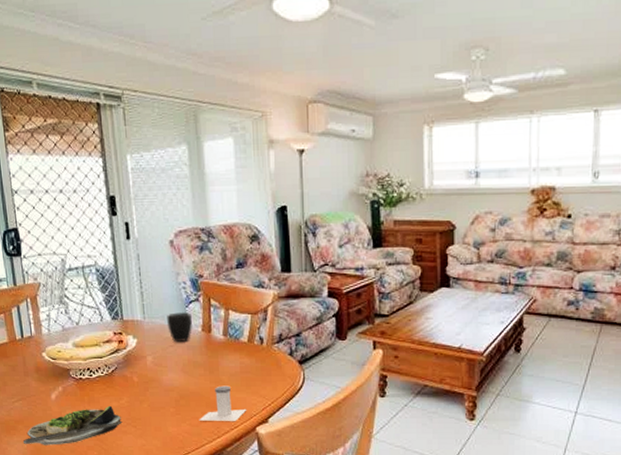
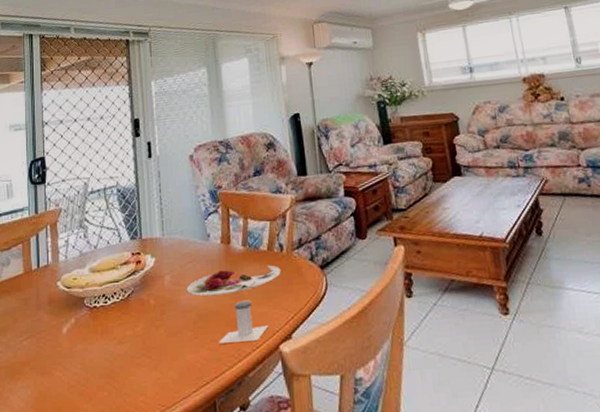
salad plate: present [23,405,123,445] -> none [28,335,137,390]
mug: present [167,311,192,341] -> none [186,224,211,257]
plate: none [168,355,261,379] -> present [186,265,281,297]

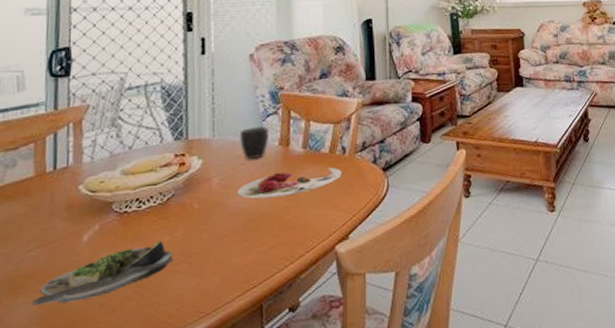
salad plate: none [28,335,137,390] -> present [33,240,174,305]
mug: none [186,224,211,257] -> present [240,125,268,159]
salt shaker: present [218,300,269,344] -> none [269,202,326,246]

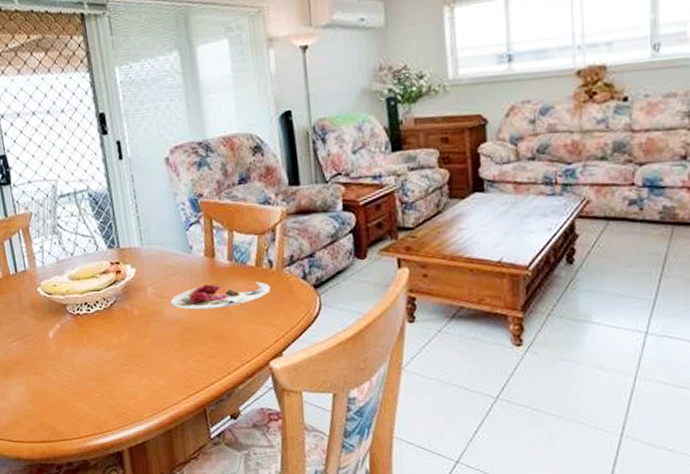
salad plate: present [33,240,174,305] -> none [23,342,125,388]
mug: present [240,125,268,159] -> none [166,235,194,269]

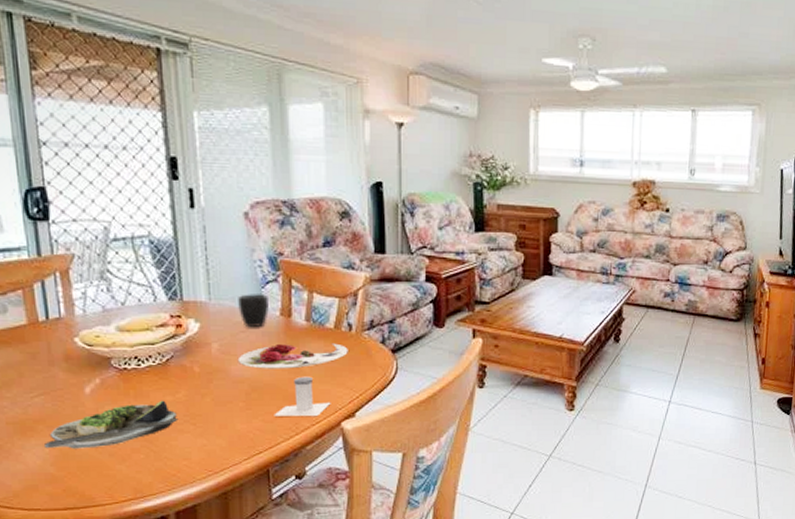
salad plate: none [23,342,125,388] -> present [45,400,179,449]
mug: none [166,235,194,269] -> present [238,292,269,327]
salt shaker: none [206,316,258,356] -> present [274,376,331,416]

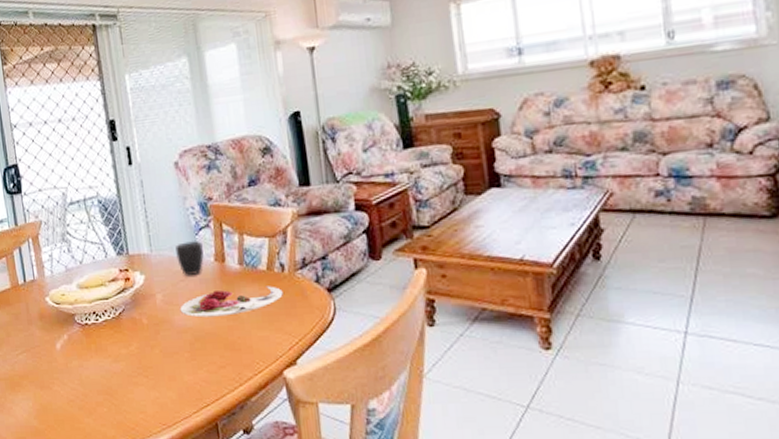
salad plate: present [45,400,179,449] -> none [29,353,133,403]
salt shaker: present [274,376,331,416] -> none [217,322,271,366]

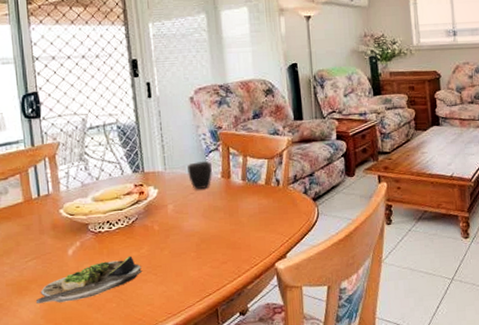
salad plate: none [29,353,133,403] -> present [36,255,143,304]
plate: present [180,286,283,318] -> none [189,197,278,223]

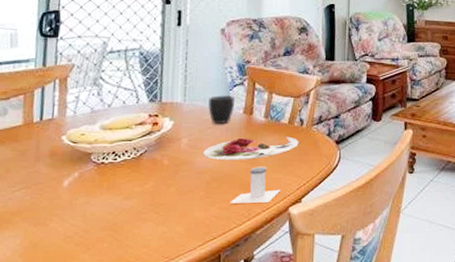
salad plate: present [36,255,143,304] -> none [17,191,144,240]
plate: none [189,197,278,223] -> present [202,136,299,161]
salt shaker: none [220,226,266,262] -> present [230,166,281,204]

